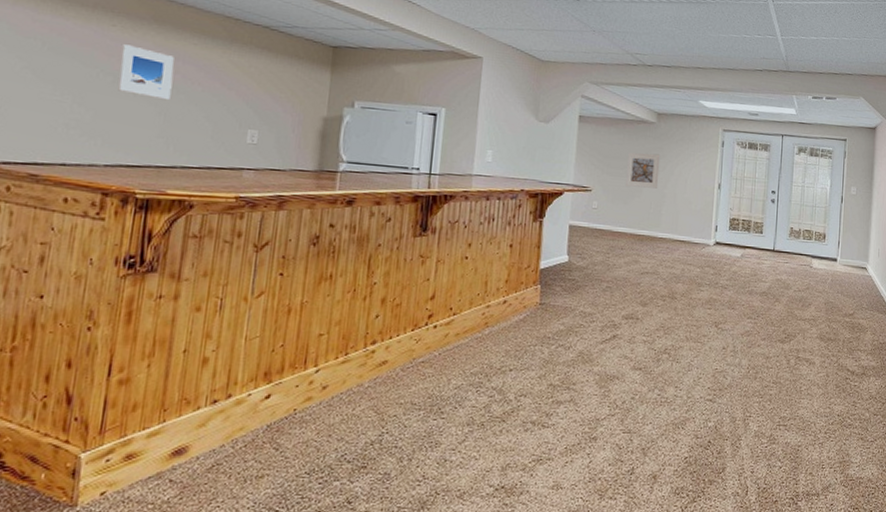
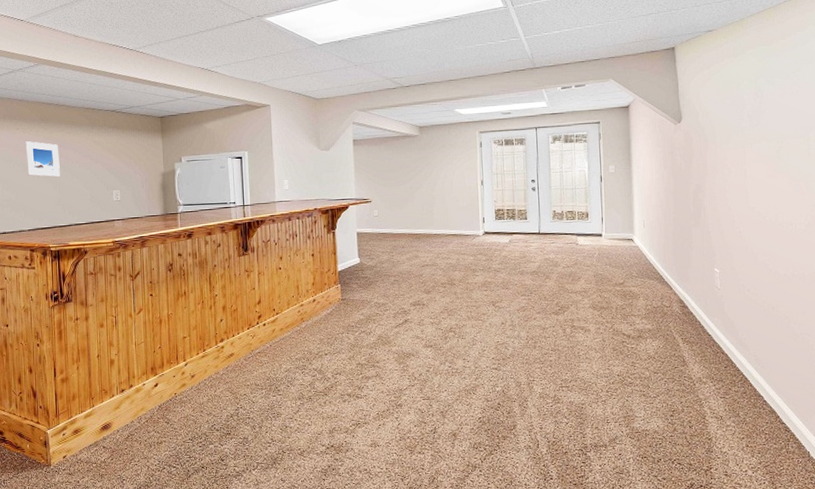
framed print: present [626,153,661,189] -> none [398,162,428,194]

